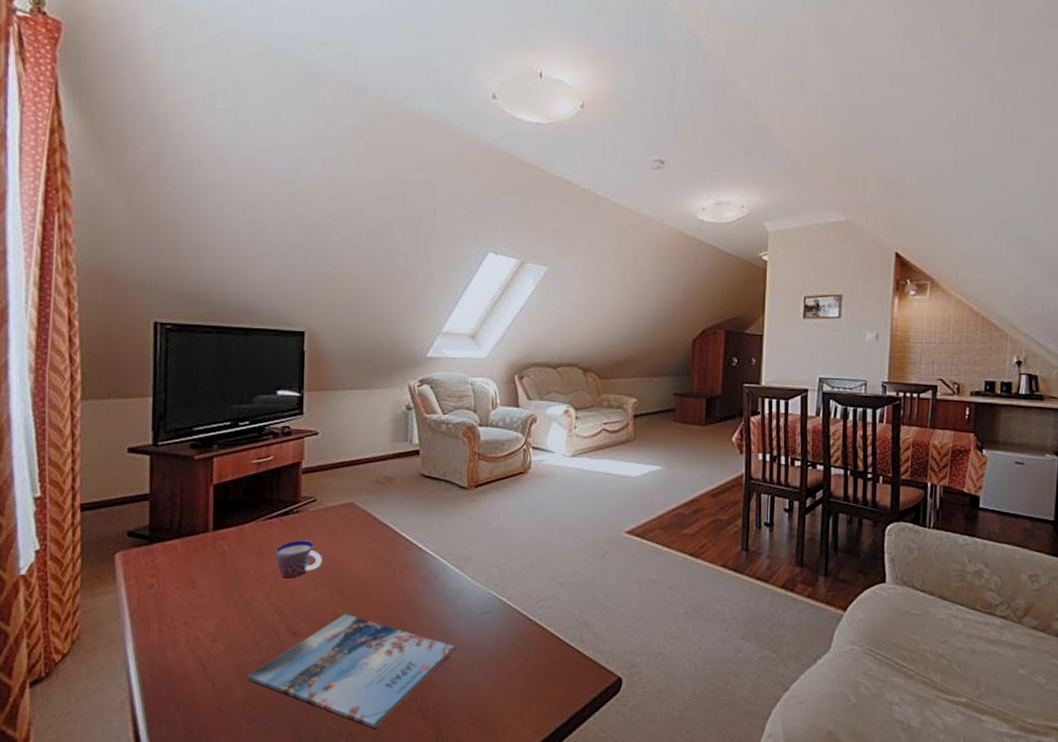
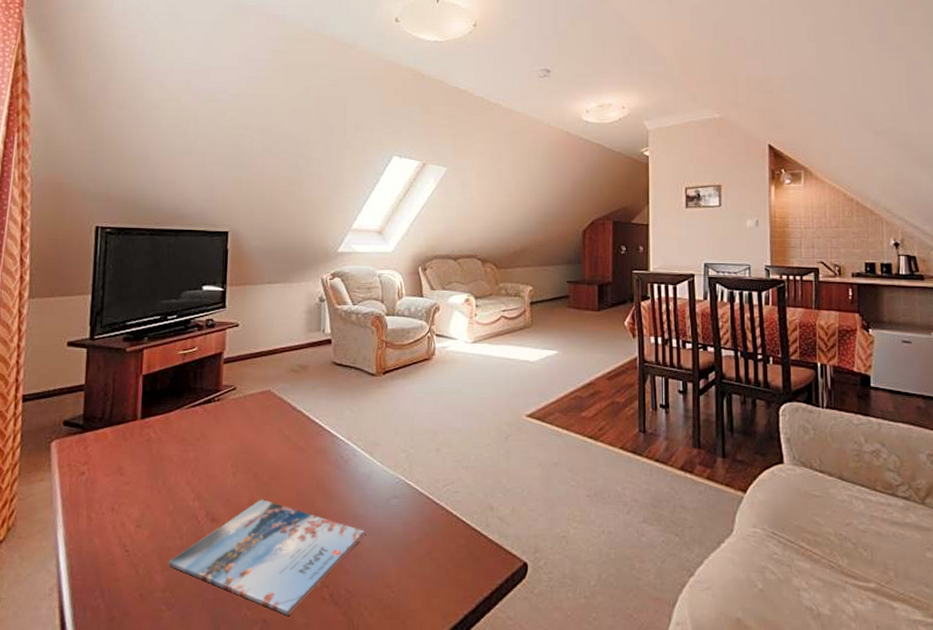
cup: present [276,540,322,579] -> none [198,427,240,465]

